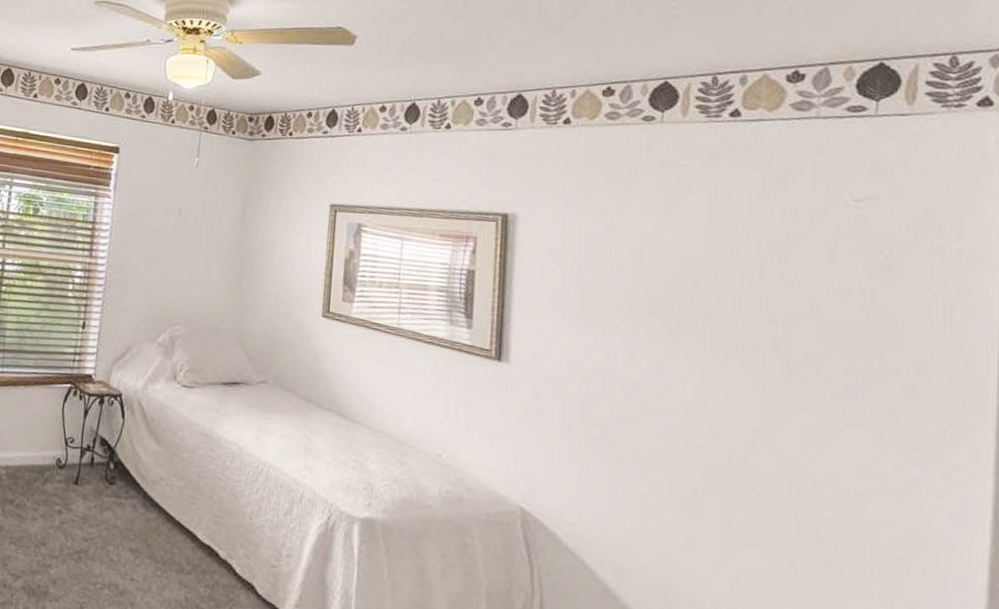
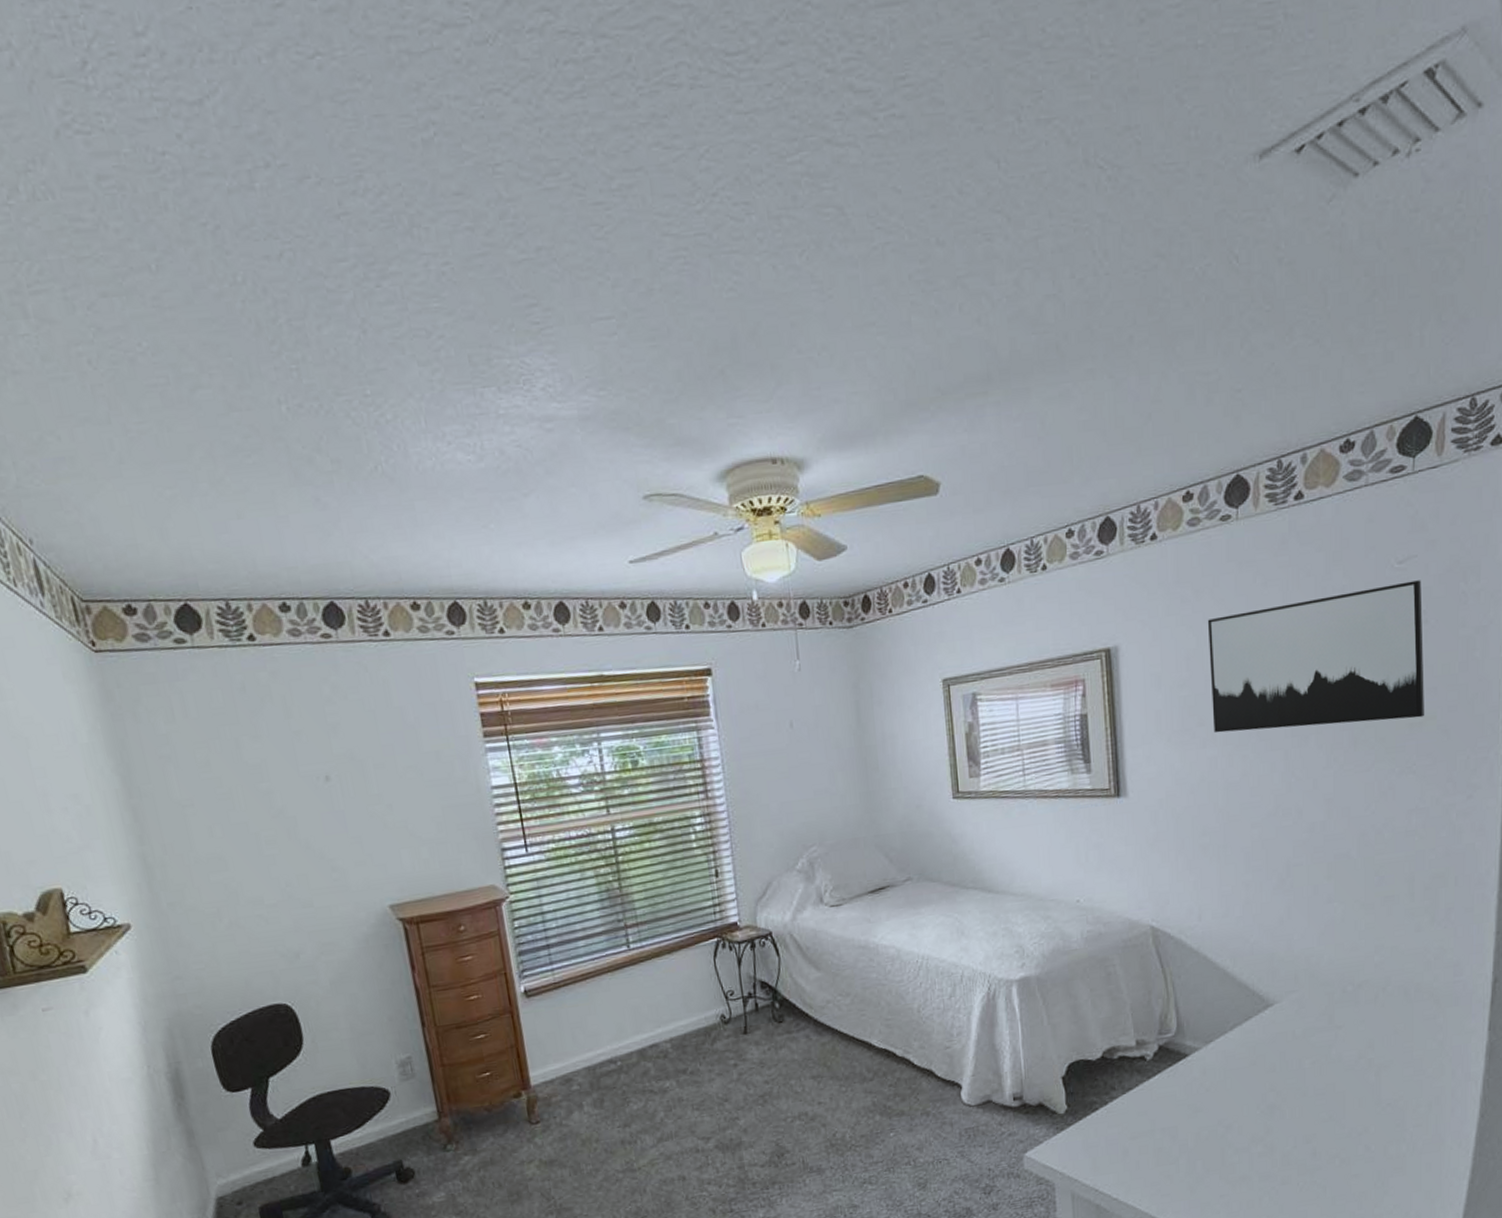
wall art: none [616,210,885,370] -> present [1207,580,1424,733]

